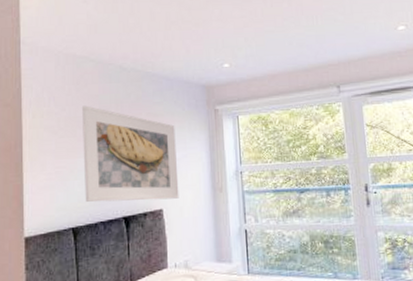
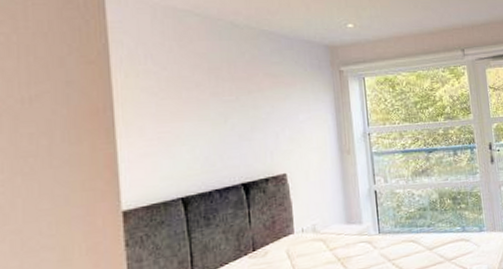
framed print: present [82,105,179,203] -> none [187,64,304,170]

